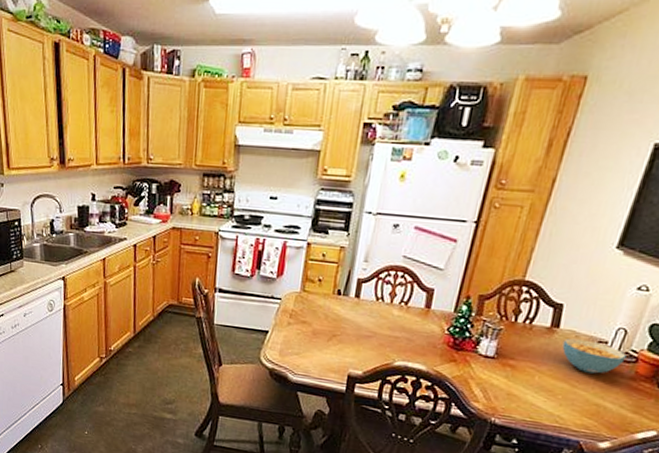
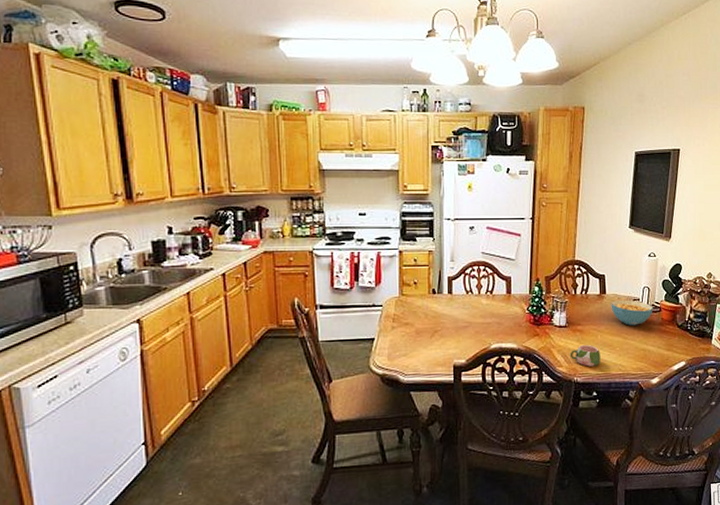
mug: none [491,382,534,411] -> present [570,344,601,367]

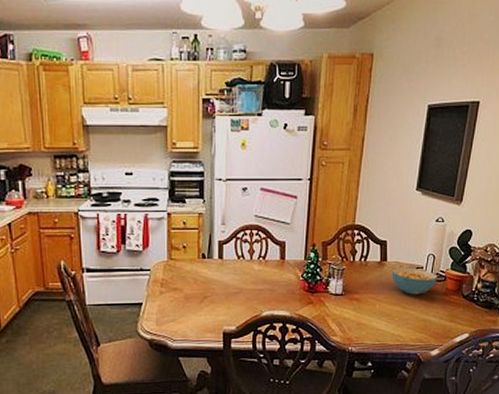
mug: present [570,344,601,367] -> none [345,313,378,336]

